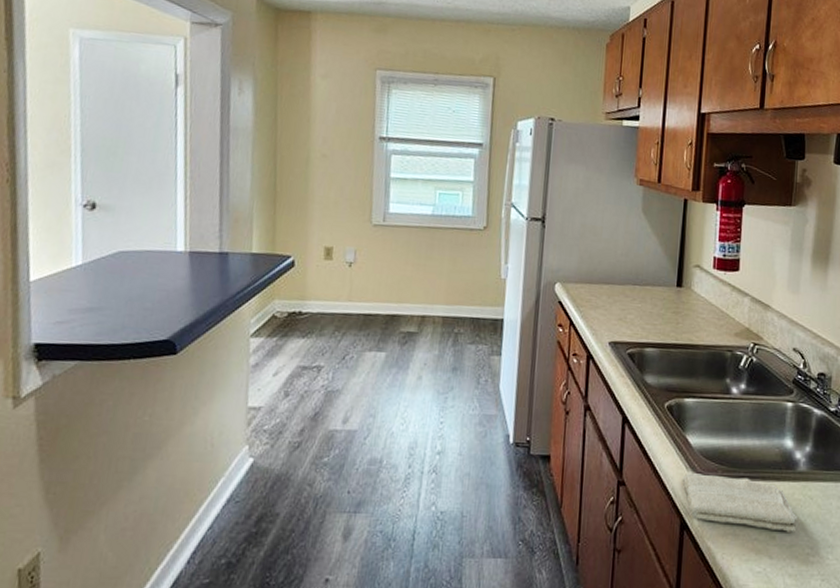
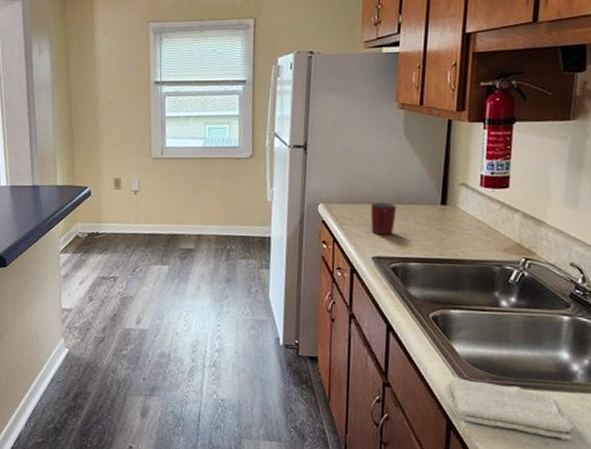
mug: none [608,282,634,318] -> present [370,202,397,235]

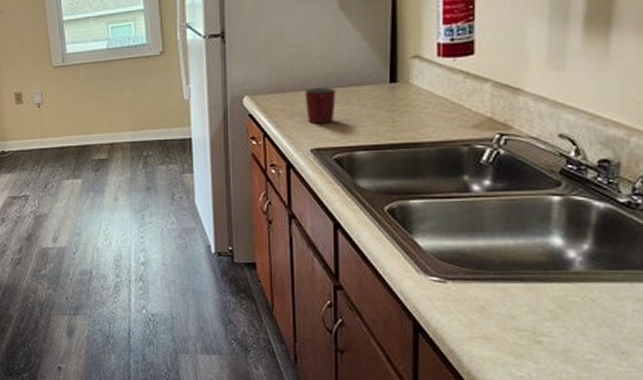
washcloth: present [448,379,574,440] -> none [412,276,573,337]

